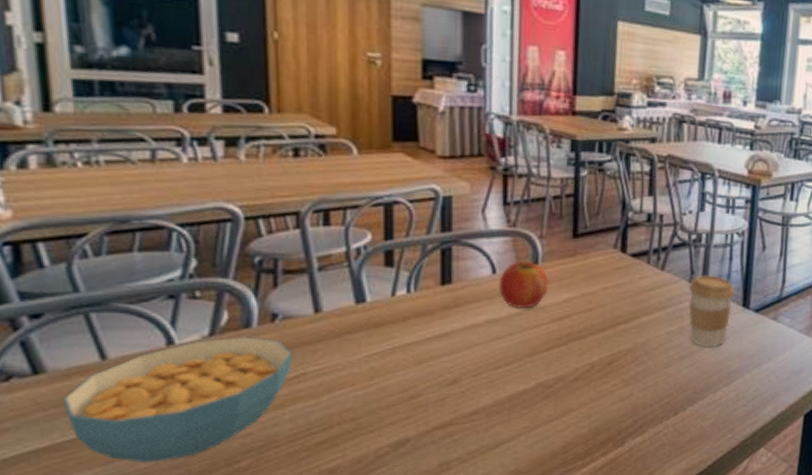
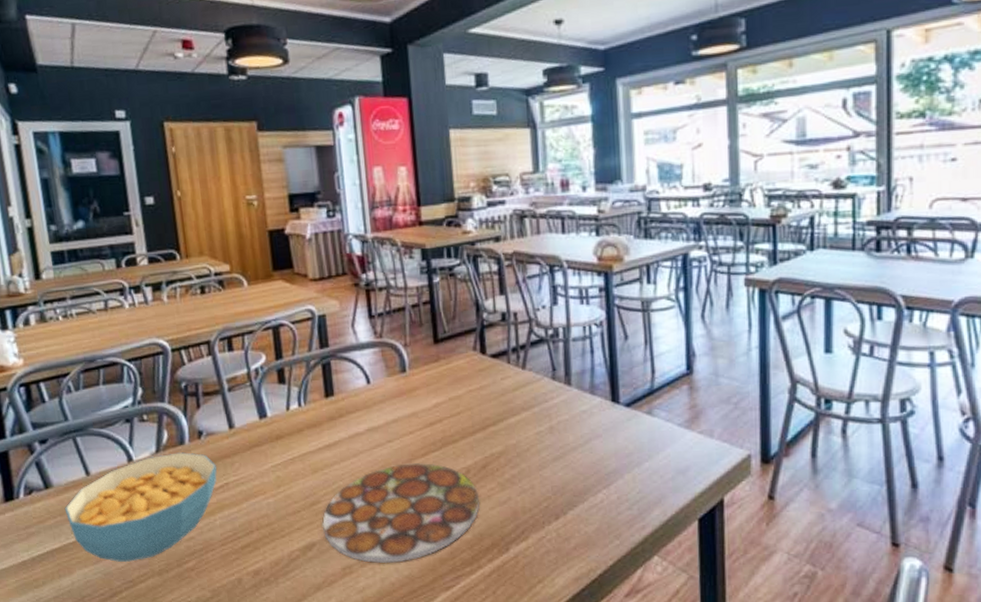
plate: none [420,358,601,459] -> present [321,463,480,564]
fruit: present [498,260,549,309] -> none [373,369,418,416]
coffee cup: present [688,275,736,348] -> none [551,370,602,447]

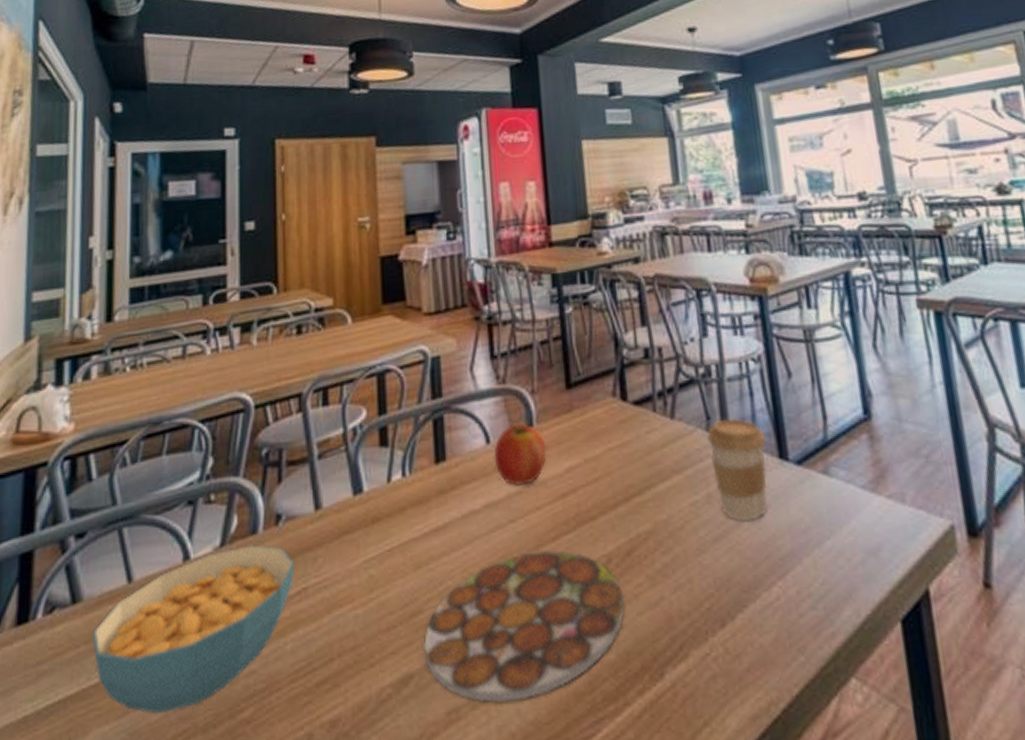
fruit: none [373,369,418,416] -> present [493,423,547,486]
coffee cup: none [551,370,602,447] -> present [706,418,767,522]

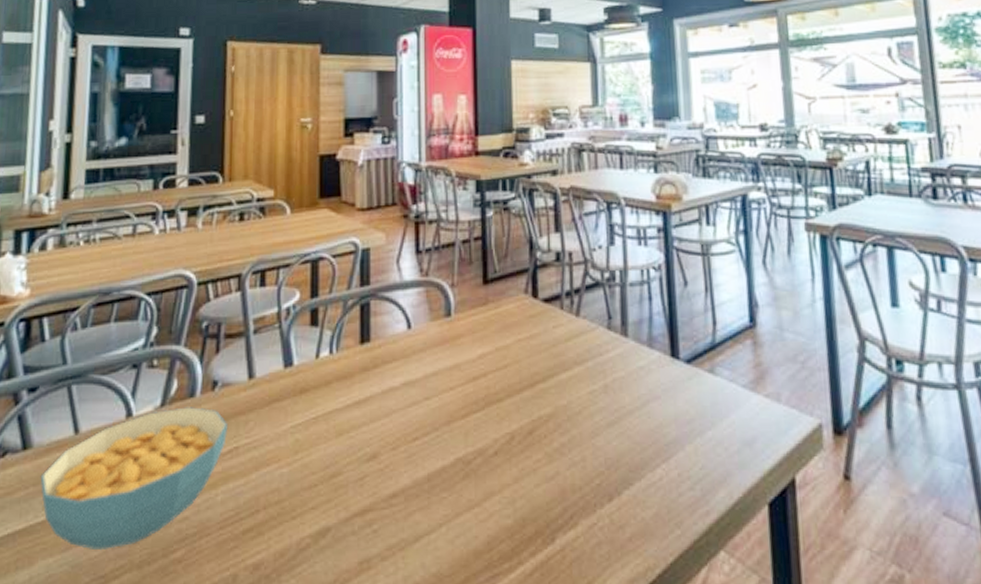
plate: present [423,550,625,704] -> none [340,426,524,557]
fruit: present [493,423,547,486] -> none [414,313,462,368]
coffee cup: present [706,418,767,522] -> none [606,319,661,411]

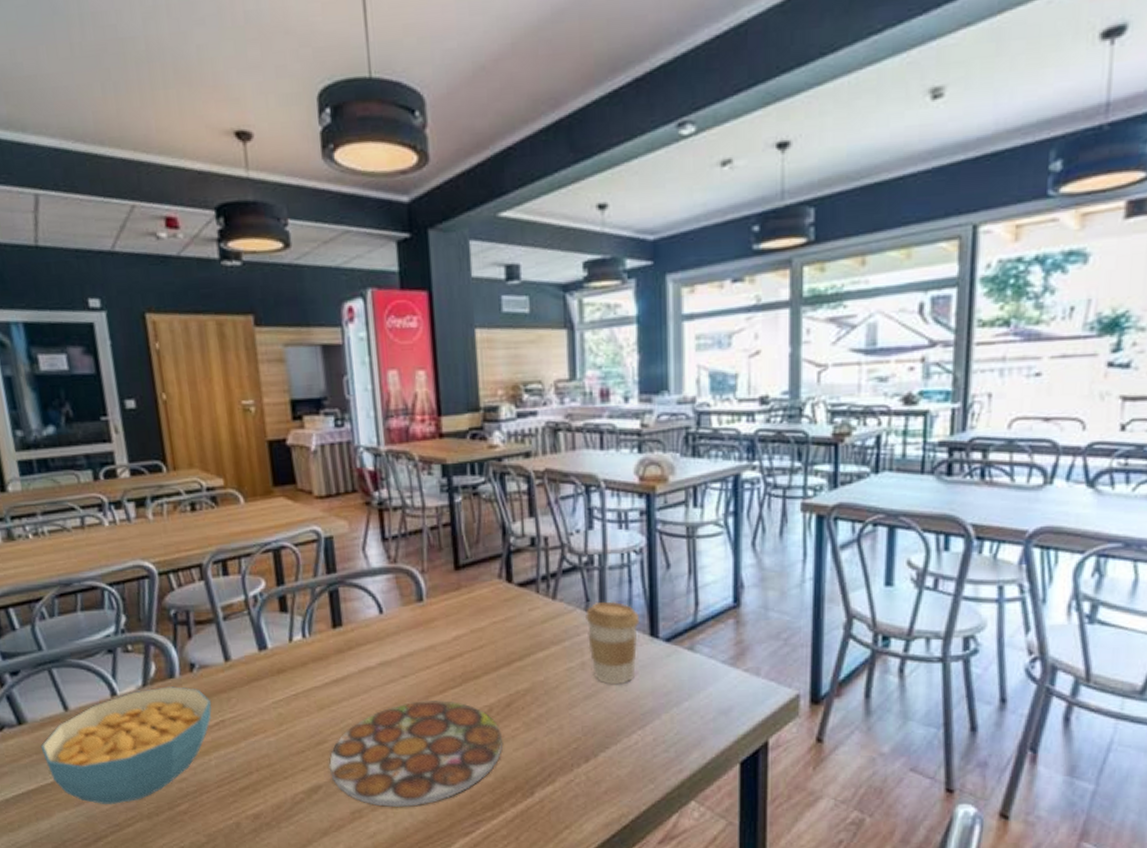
plate: none [340,426,524,557] -> present [328,700,503,808]
coffee cup: none [606,319,661,411] -> present [584,601,640,685]

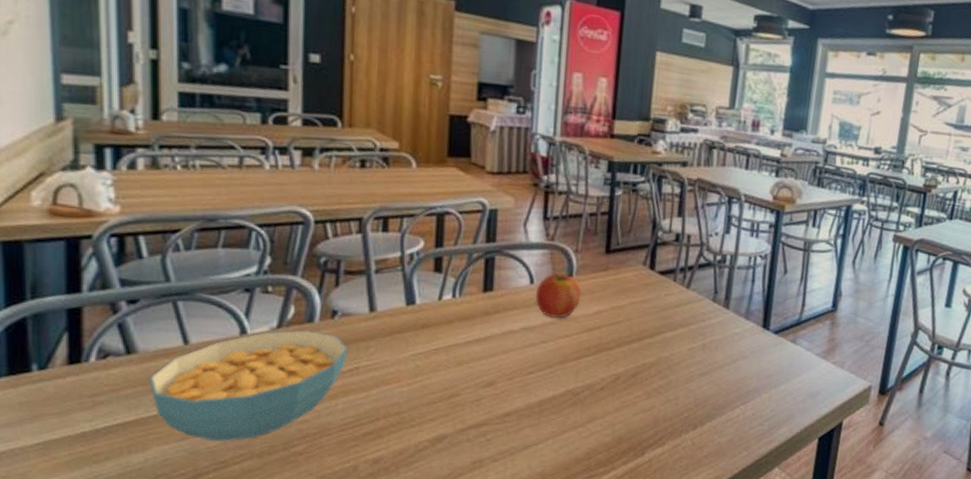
plate: present [328,700,503,808] -> none [457,365,625,460]
fruit: none [386,598,436,649] -> present [535,272,582,319]
coffee cup: present [584,601,640,685] -> none [710,295,757,366]

